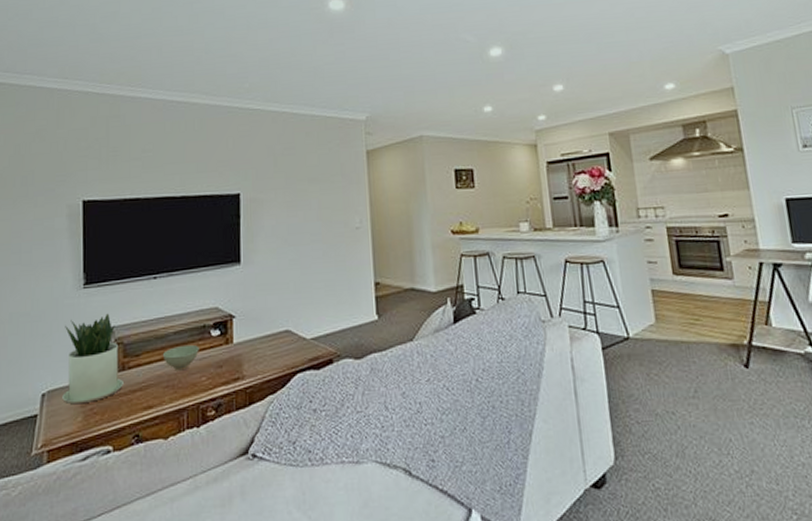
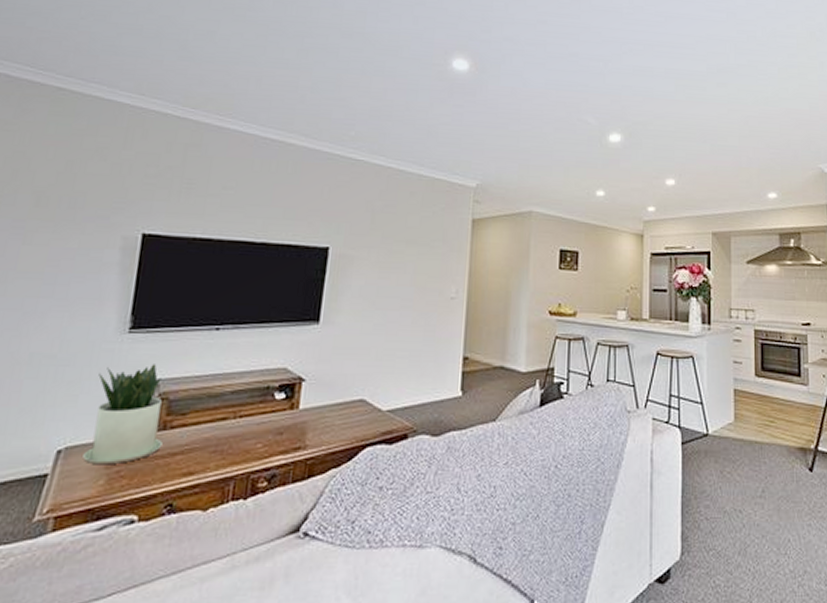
bowl: present [162,344,199,371] -> none [213,406,259,435]

